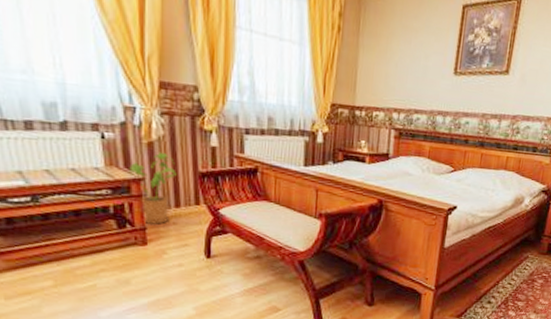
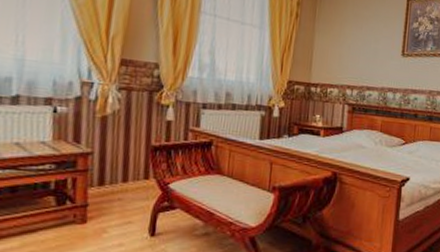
house plant: present [129,152,176,225] -> none [78,126,128,201]

